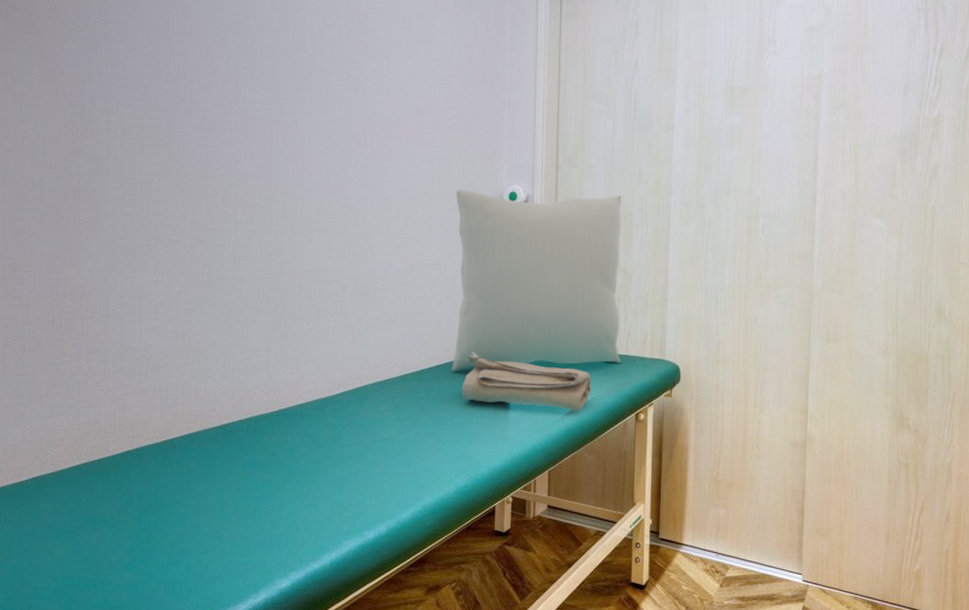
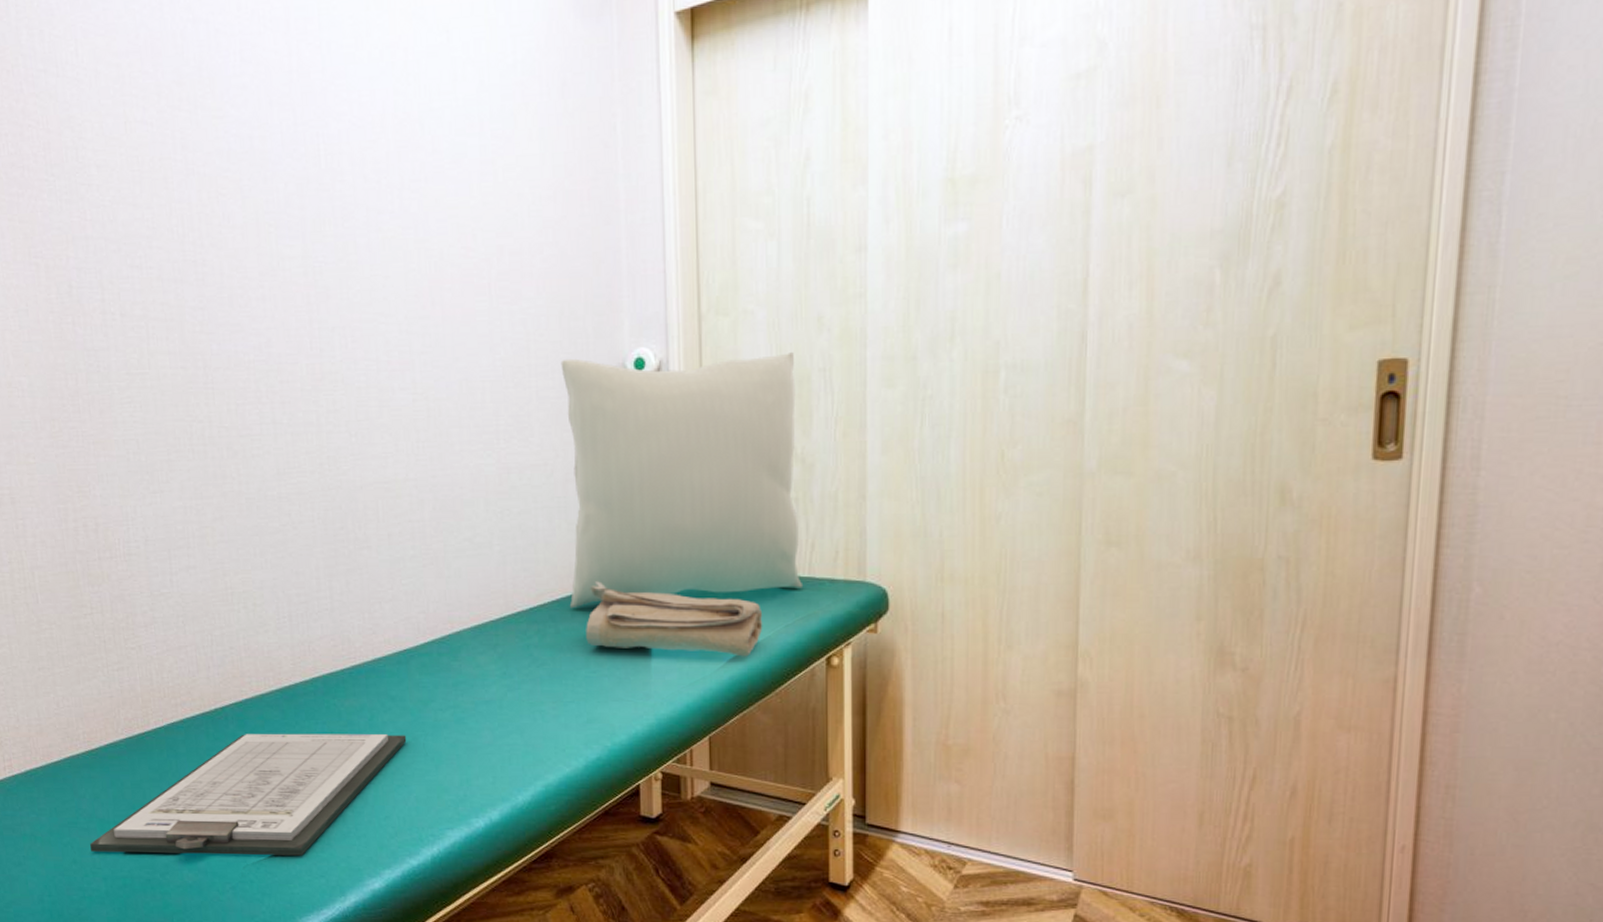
clipboard: none [46,461,318,560] -> present [90,733,407,856]

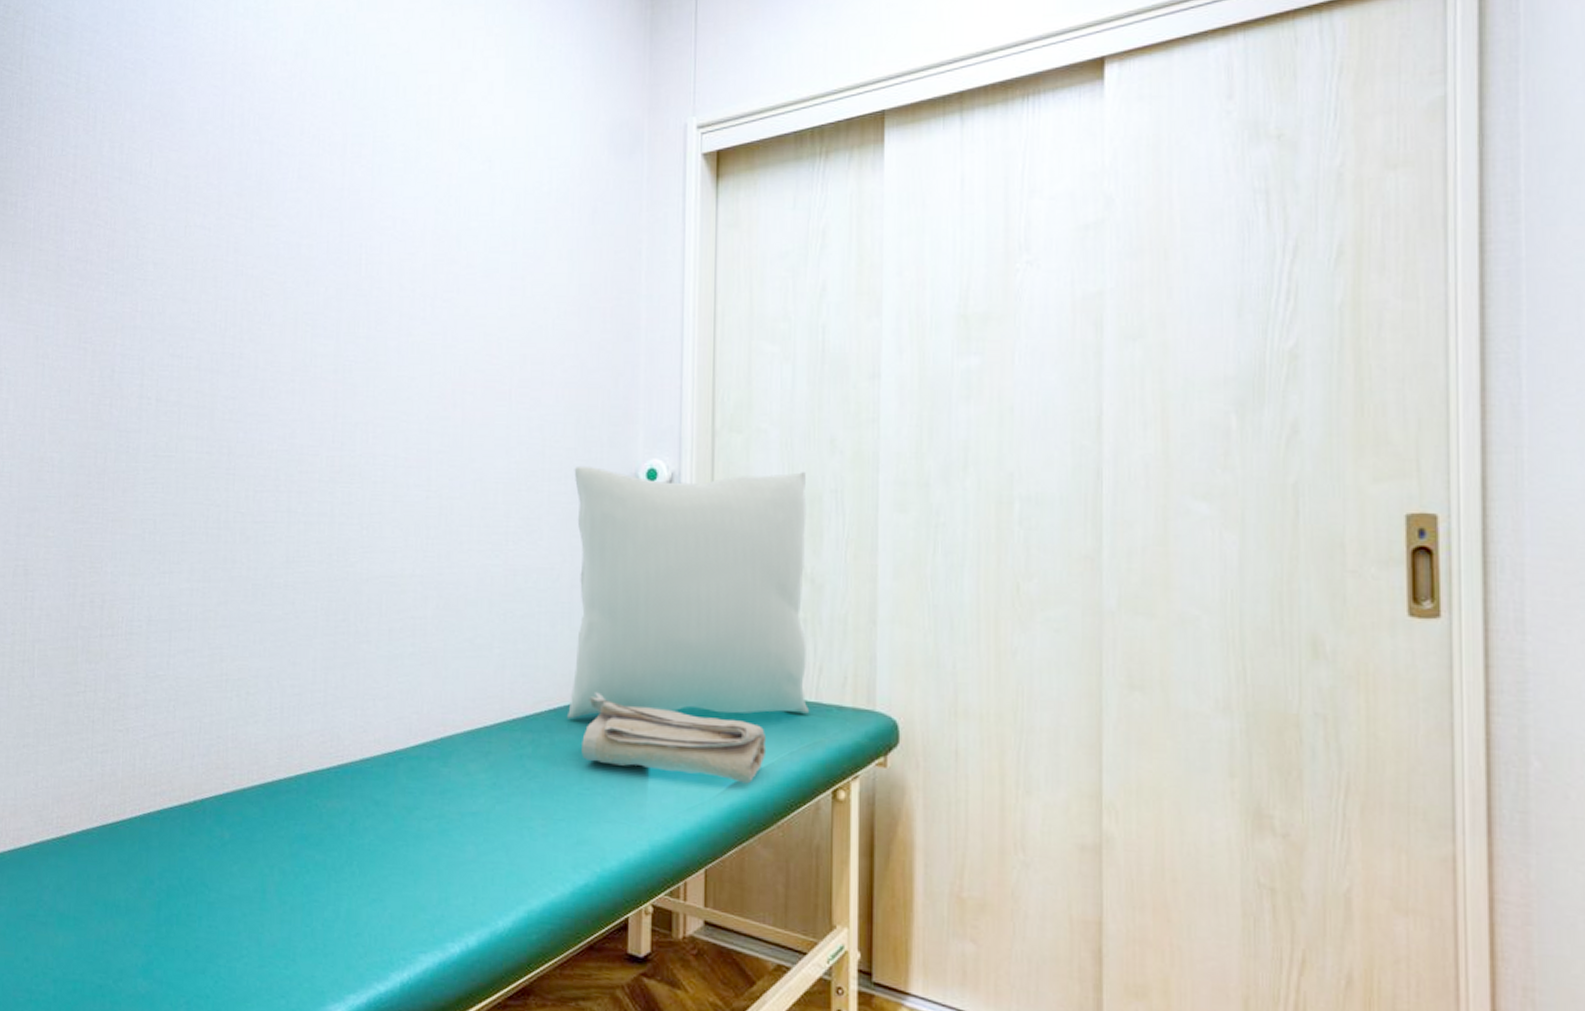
clipboard: present [90,733,407,856] -> none [45,830,387,971]

